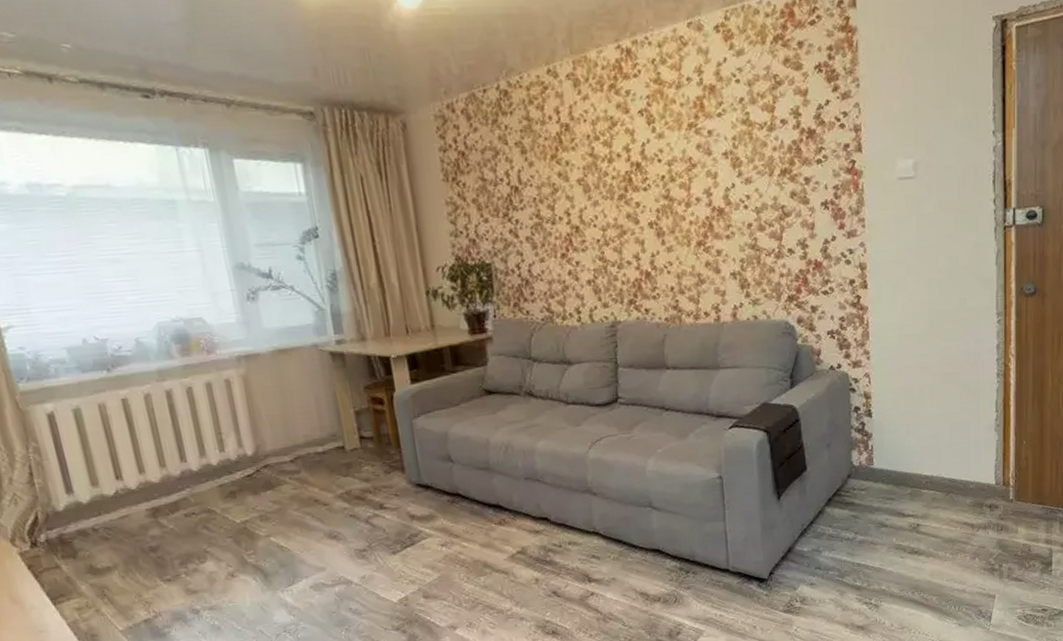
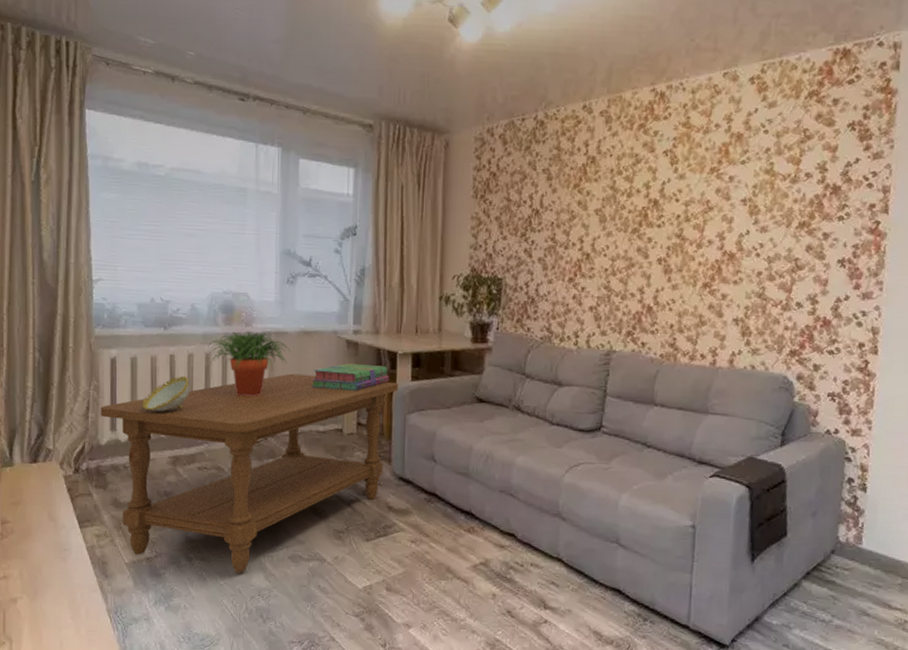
coffee table: none [47,388,398,620] -> present [100,373,398,573]
decorative bowl: none [99,419,156,464] -> present [142,375,189,412]
potted plant: none [165,356,268,431] -> present [206,330,291,397]
stack of books: none [298,373,386,409] -> present [311,363,389,391]

